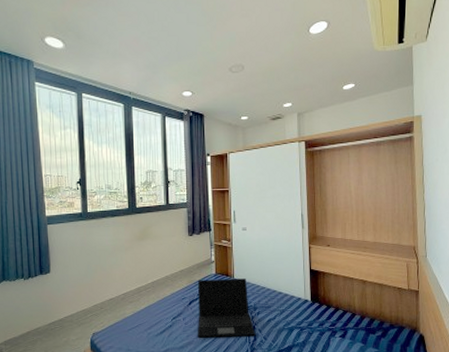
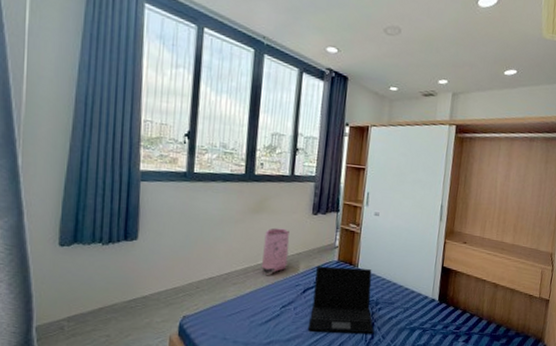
bag: none [151,250,173,292] -> present [261,227,290,275]

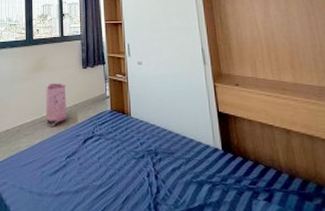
laptop: present [307,265,374,333] -> none [92,116,159,187]

